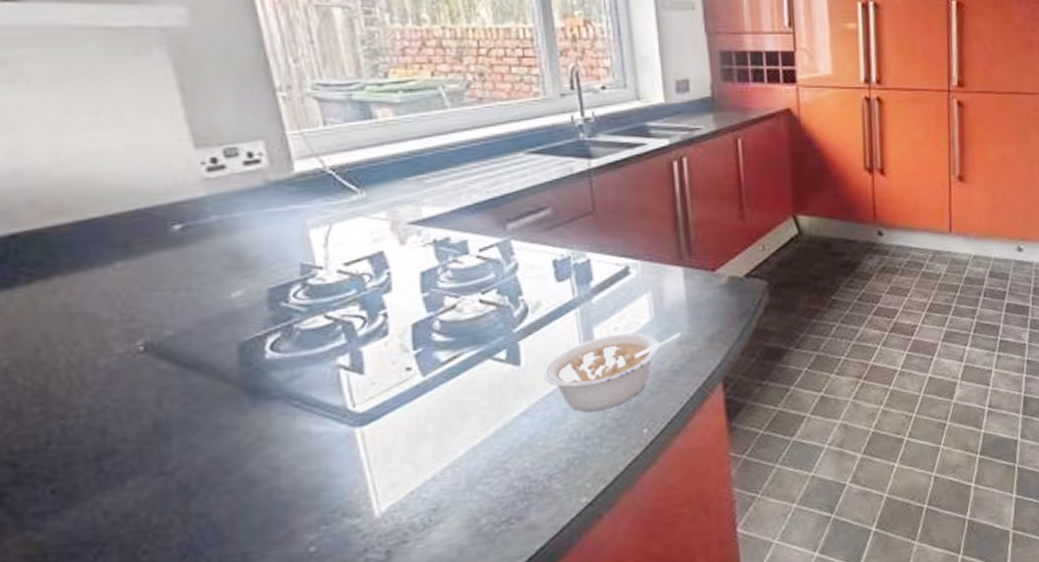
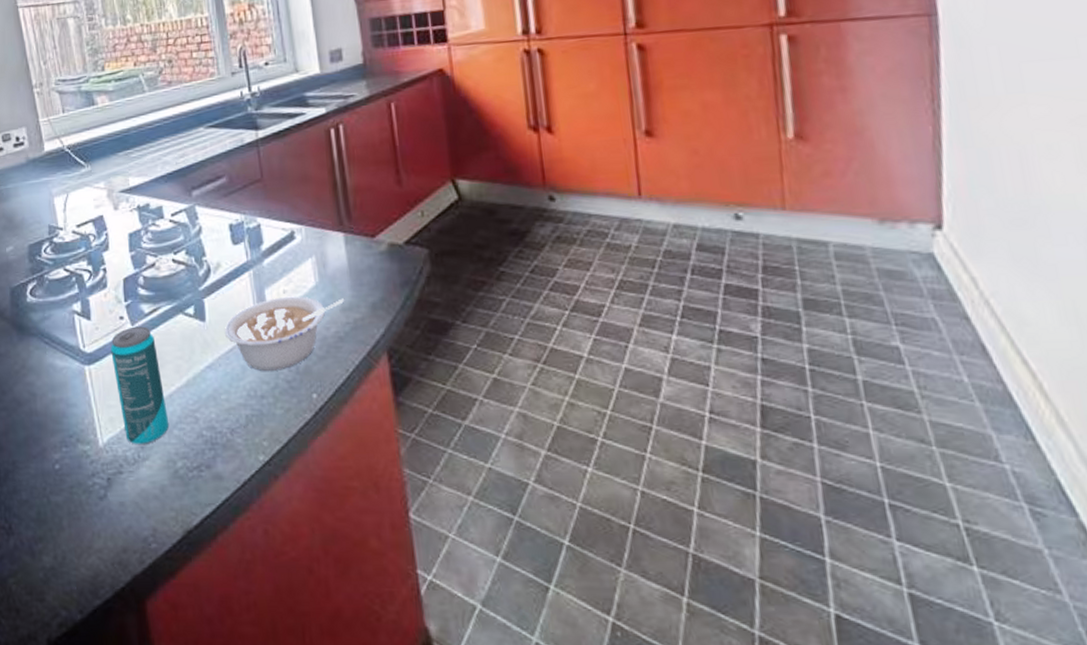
beverage can: none [393,376,472,509] -> present [111,326,169,445]

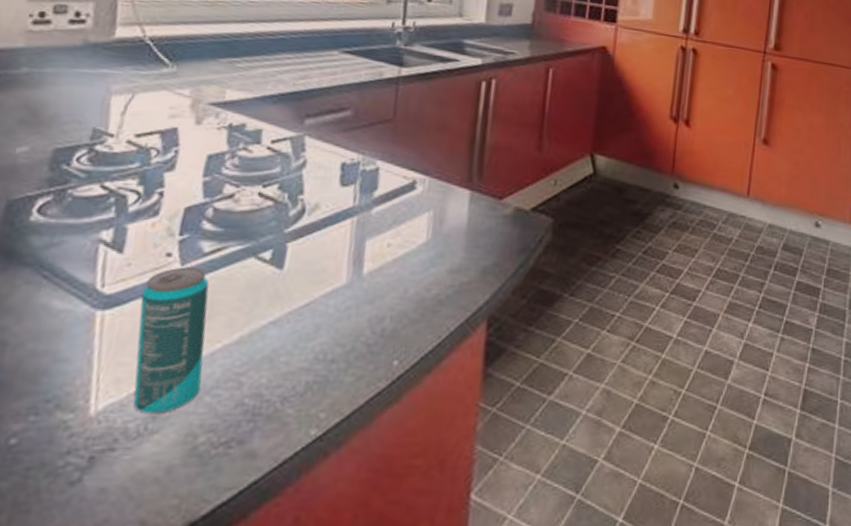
legume: present [224,296,345,371] -> none [304,250,455,332]

